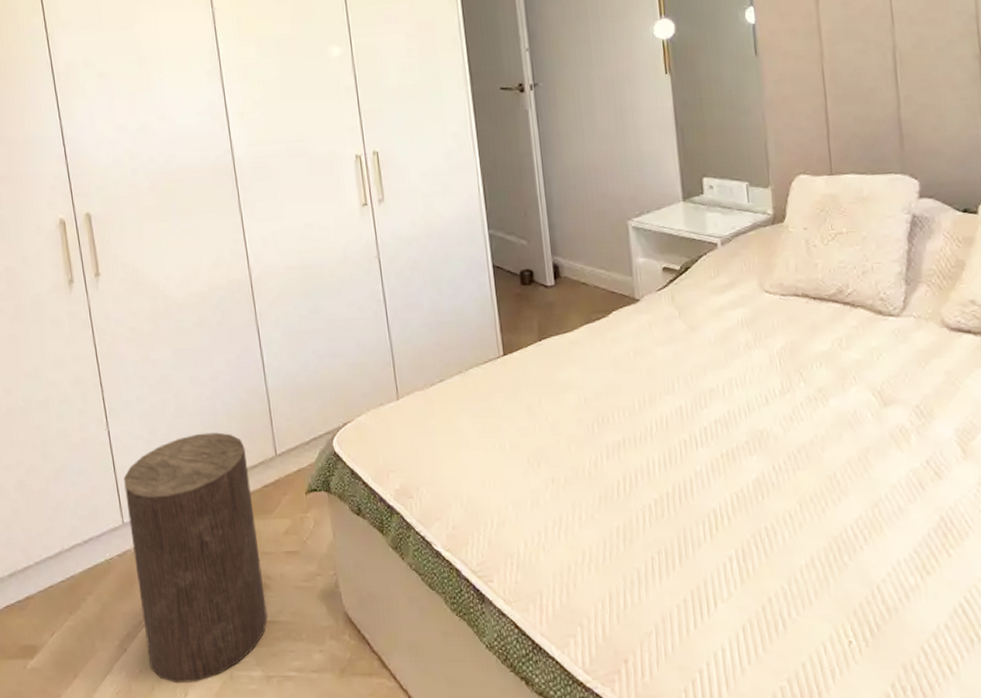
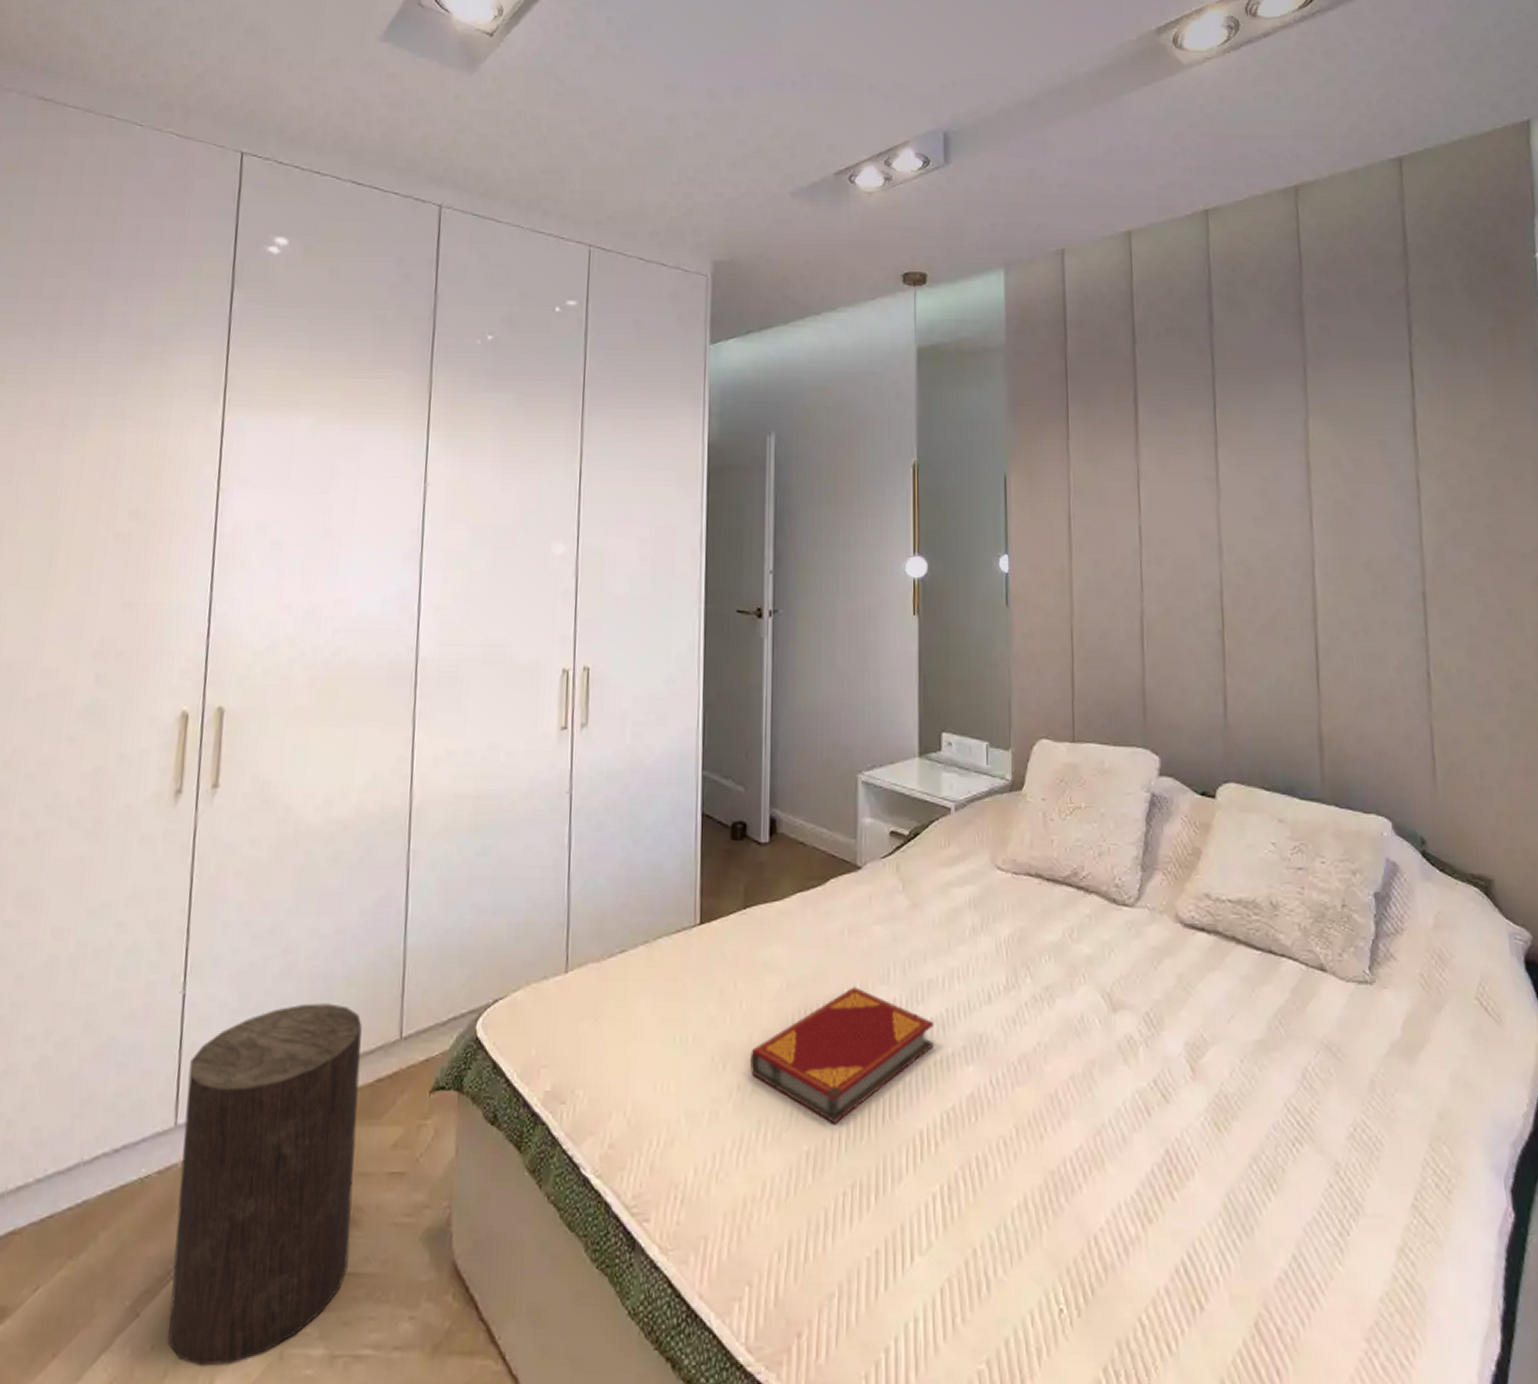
hardback book: none [560,398,719,505] -> present [750,987,935,1123]

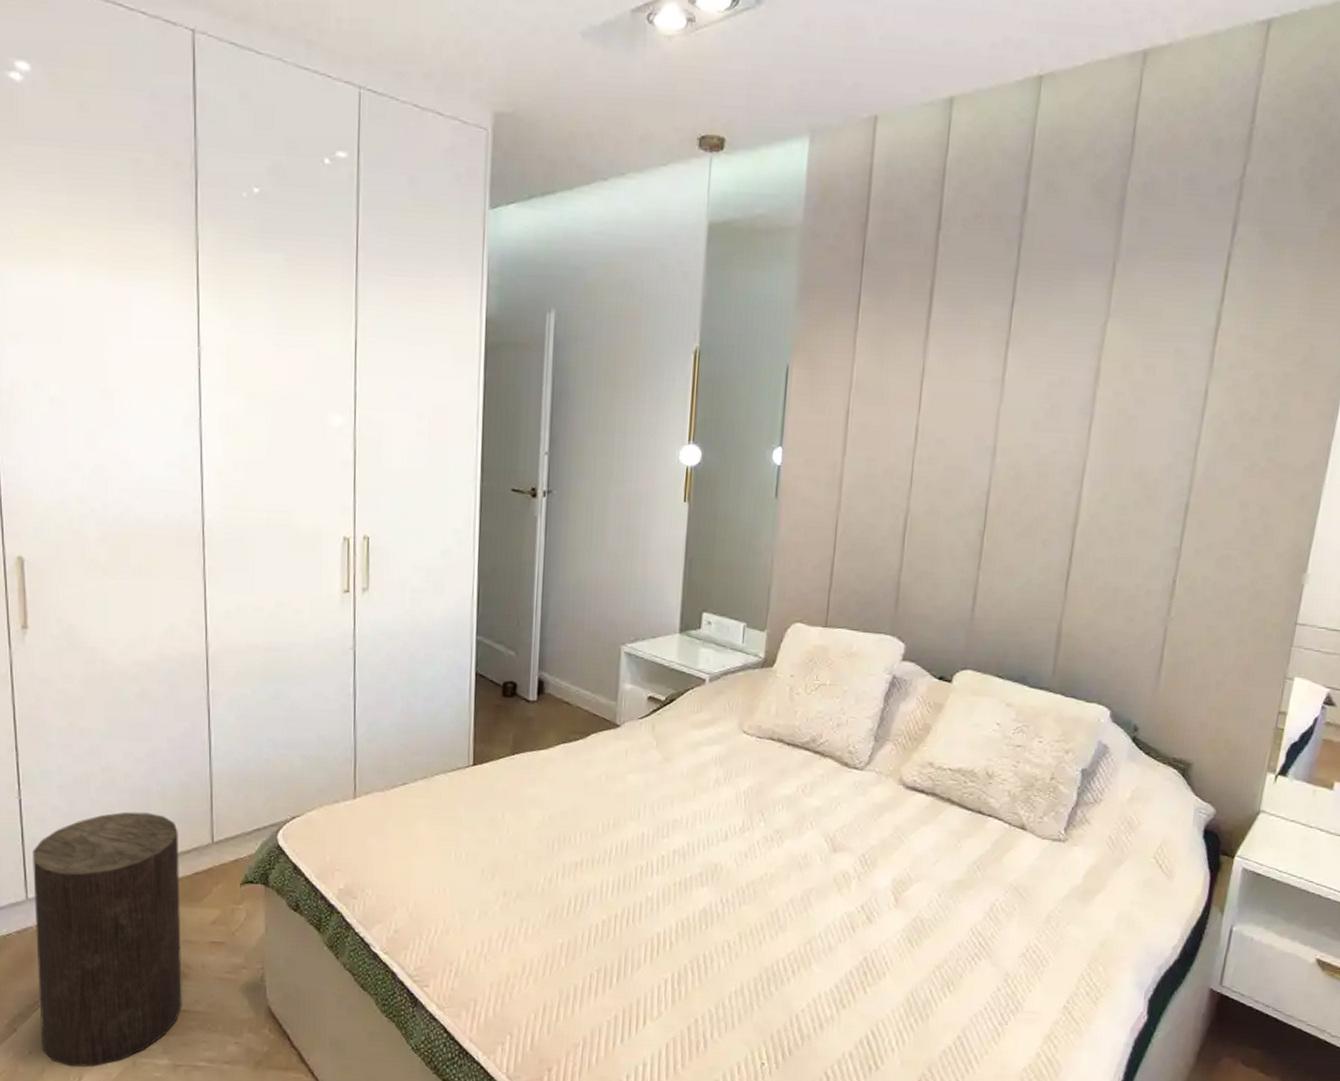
hardback book: present [750,987,935,1123] -> none [515,822,677,924]

